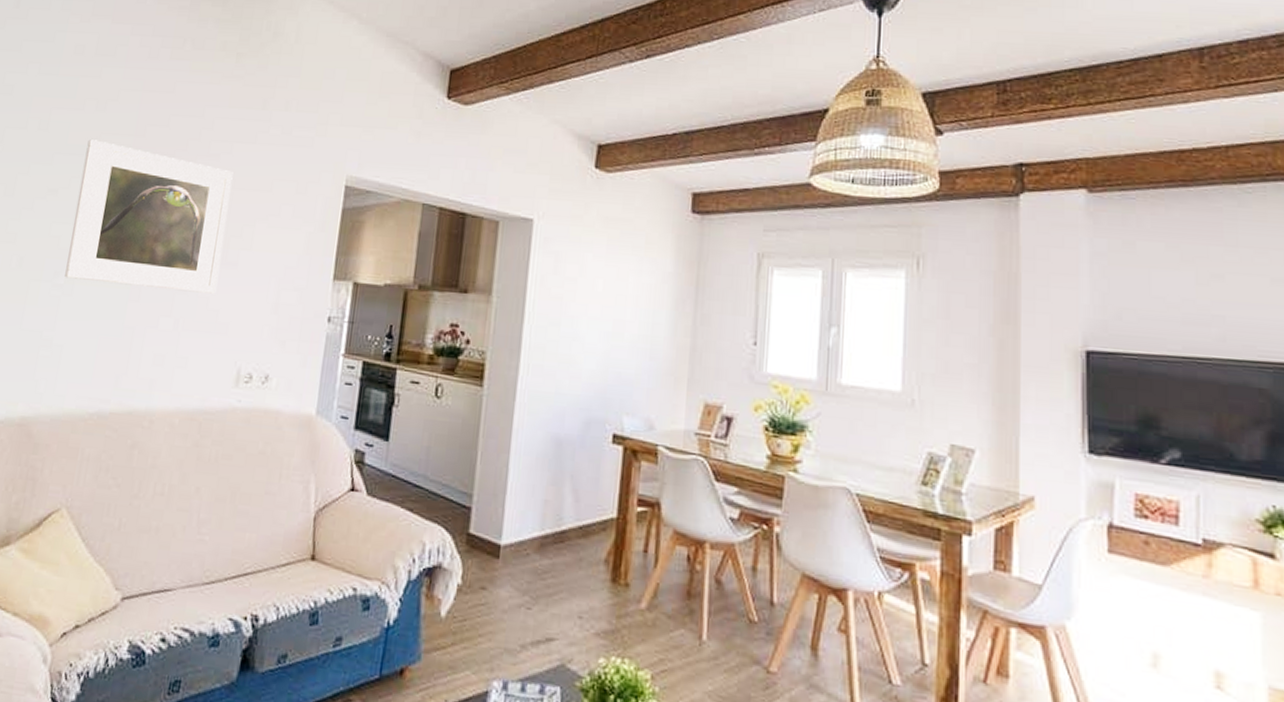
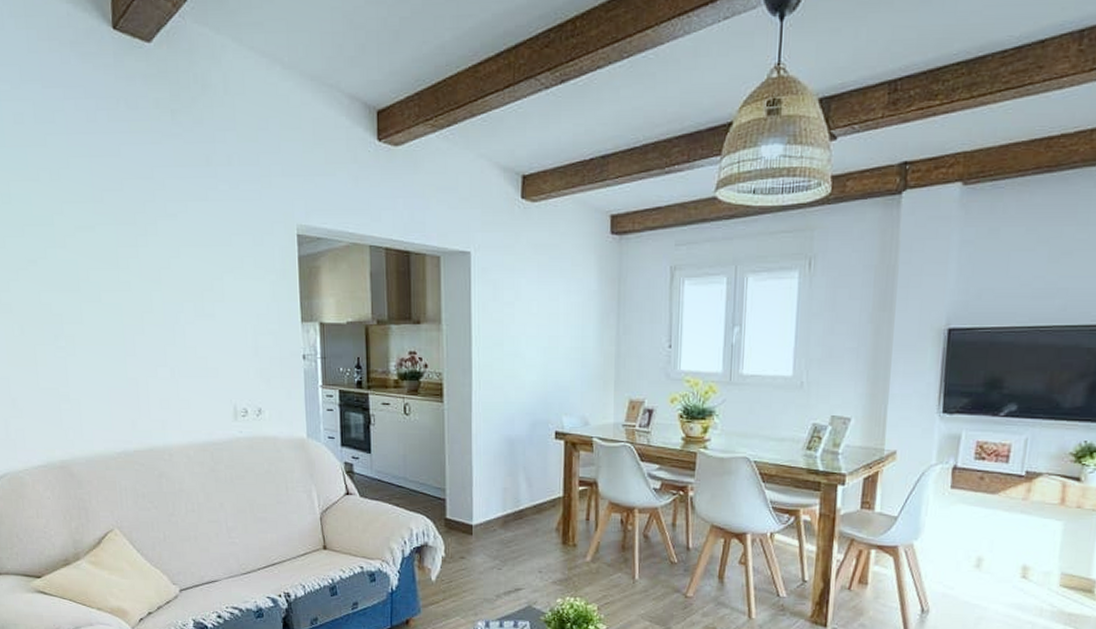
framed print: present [65,139,233,294] -> none [51,209,201,343]

